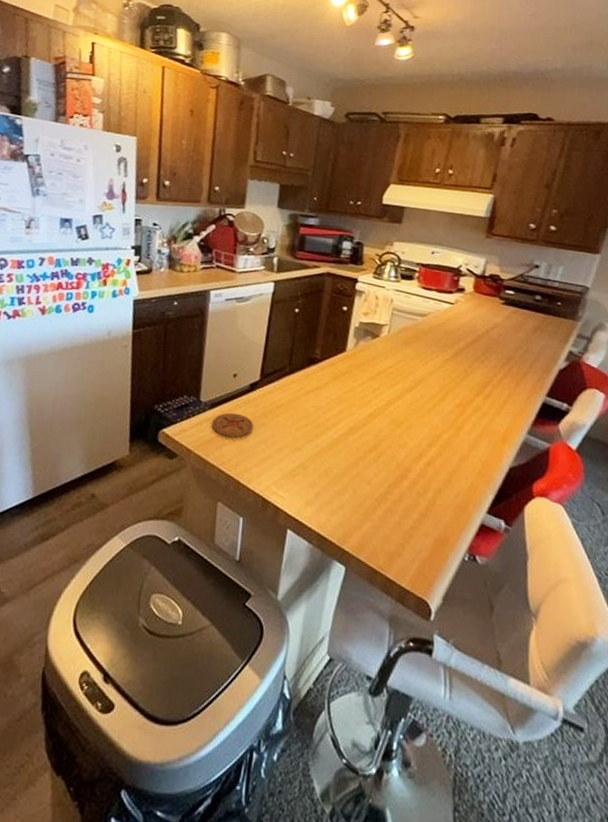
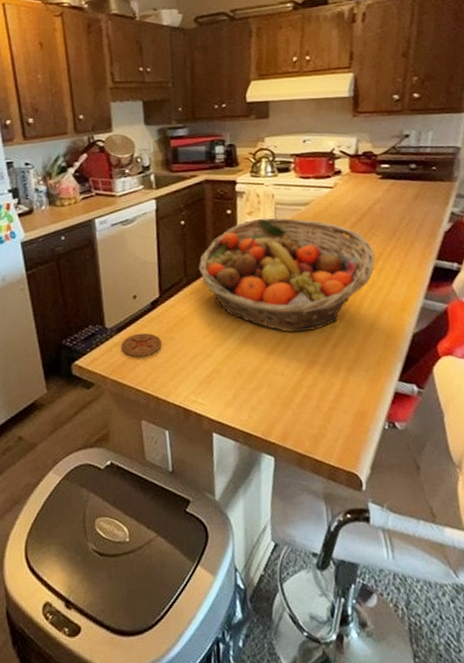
fruit basket: none [303,320,485,444] -> present [198,217,375,332]

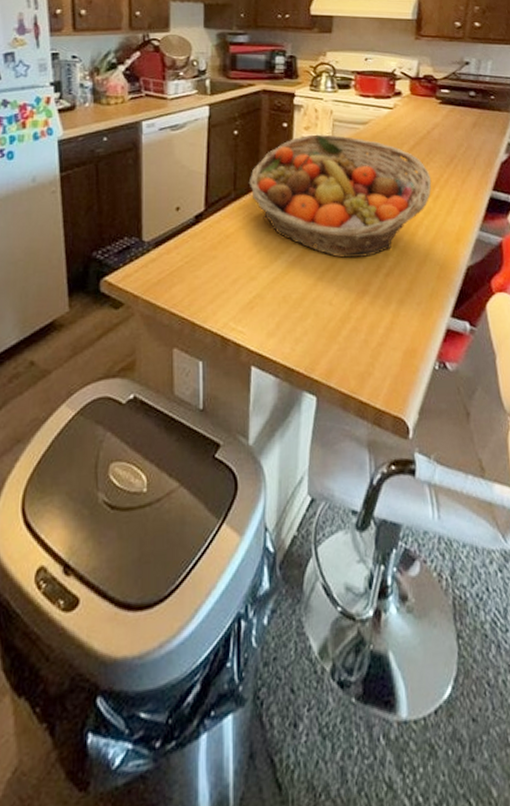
coaster: present [121,332,162,357] -> none [158,249,203,276]

